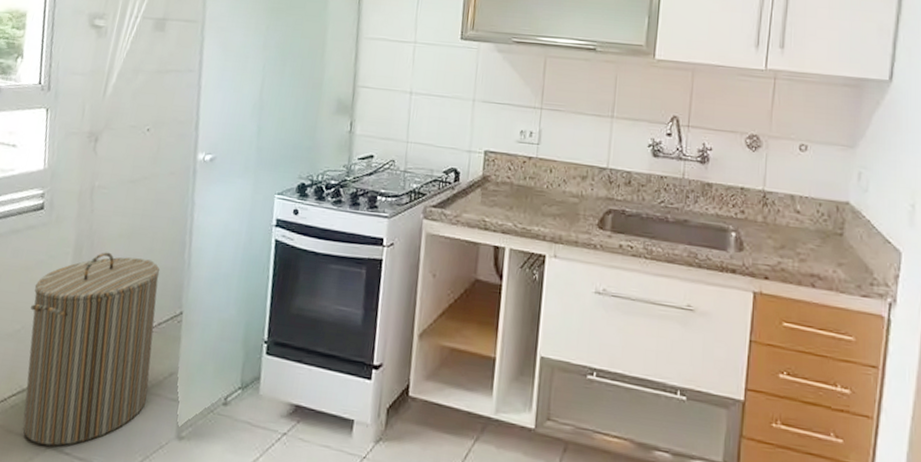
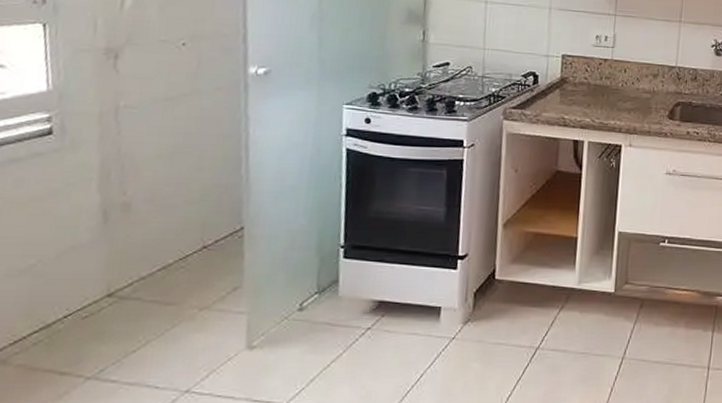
laundry hamper: present [22,252,161,446] -> none [47,174,213,376]

